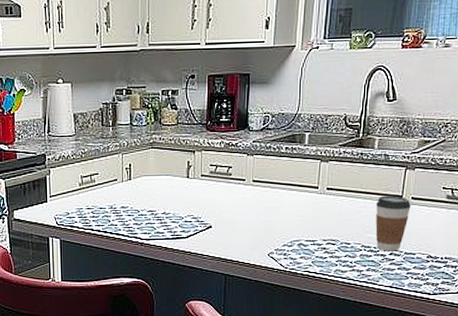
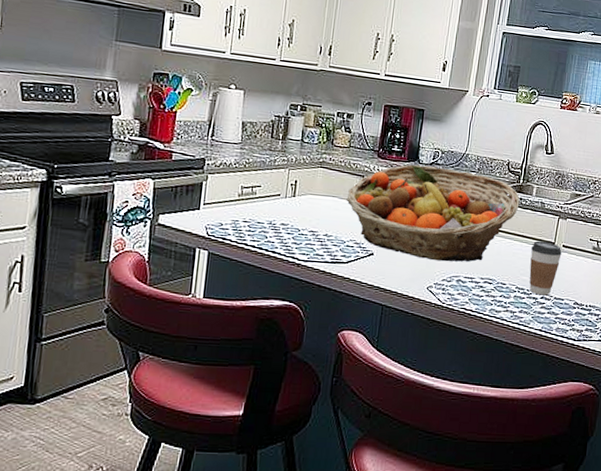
fruit basket: none [180,132,361,227] -> present [346,164,520,262]

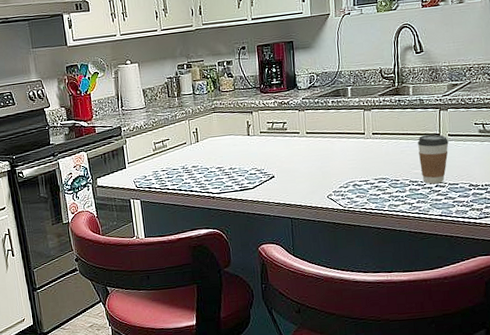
fruit basket: present [346,164,520,262] -> none [241,87,399,172]

